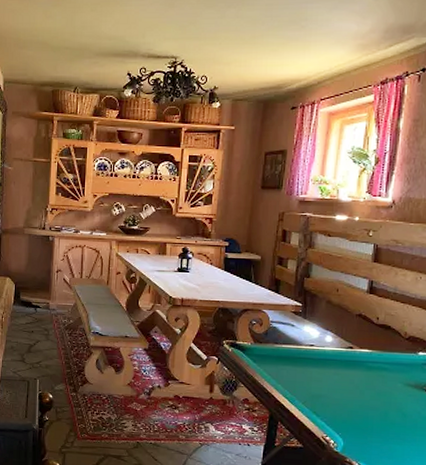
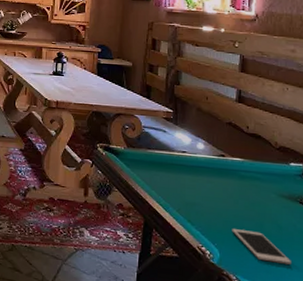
cell phone: none [356,418,413,450] -> present [232,229,291,265]

